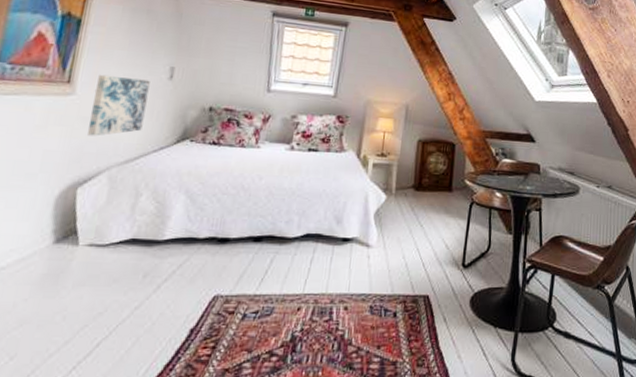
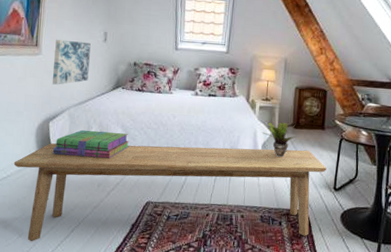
bench: none [13,217,454,367] -> present [13,143,327,242]
stack of books: none [78,197,196,237] -> present [53,129,130,158]
potted plant: none [374,183,416,227] -> present [261,122,295,157]

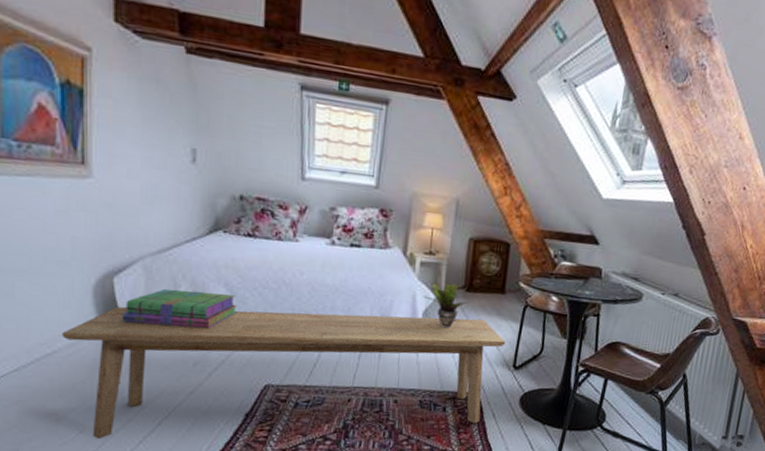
wall art: present [53,39,91,85] -> none [113,155,171,224]

